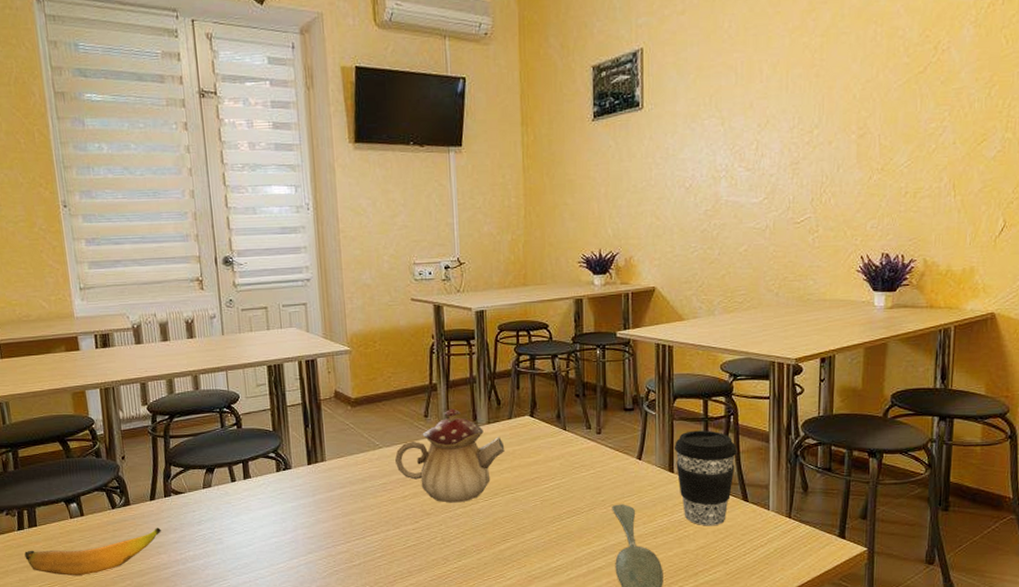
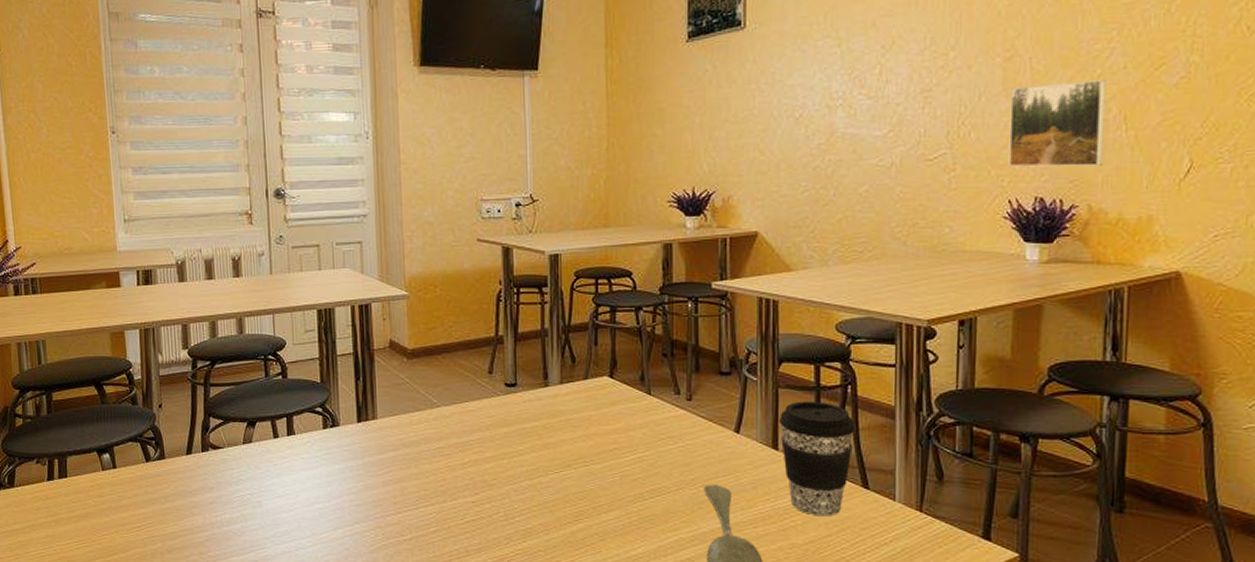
banana: present [24,527,161,576] -> none [53,485,197,534]
teapot: present [394,408,505,503] -> none [453,365,579,474]
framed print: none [861,154,939,229] -> present [1008,80,1106,167]

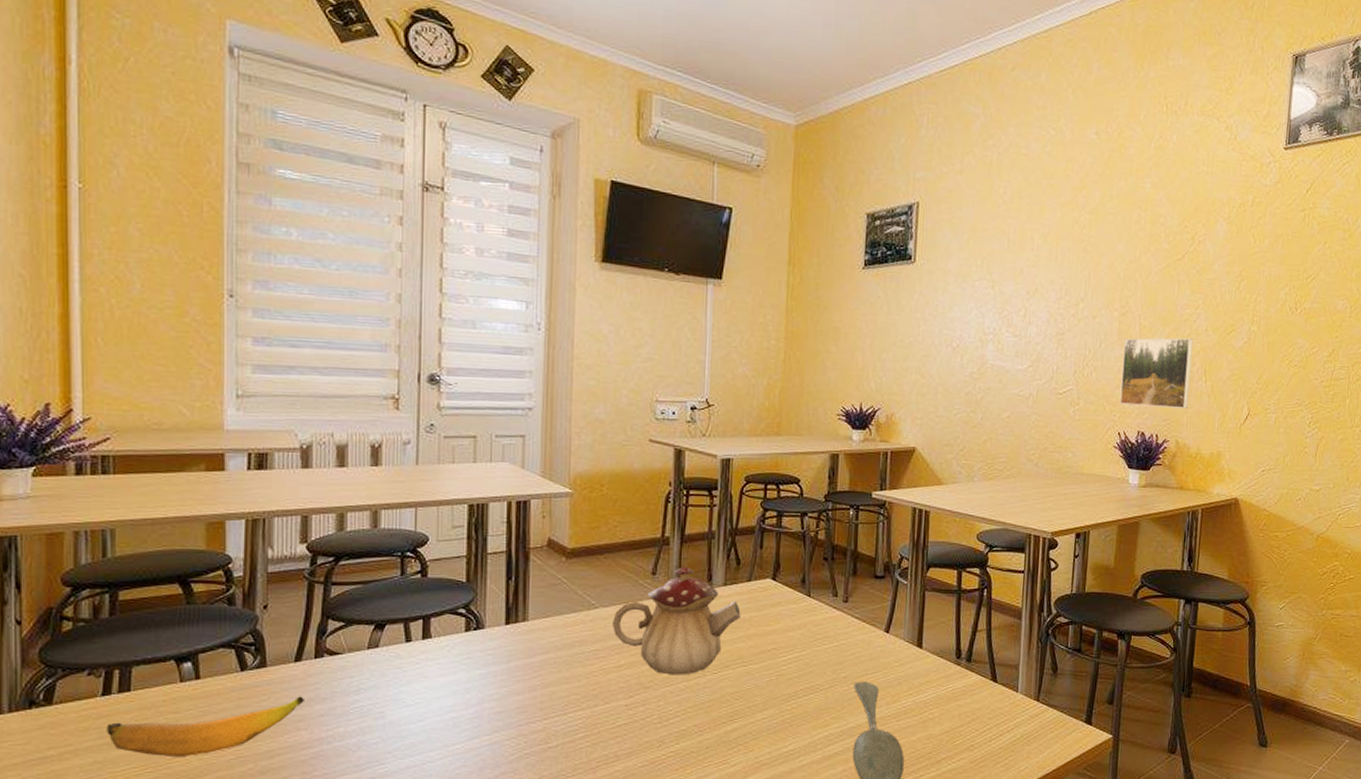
banana: none [53,485,197,534] -> present [107,696,304,756]
teapot: none [453,365,579,474] -> present [611,566,741,675]
coffee cup: present [780,401,856,517] -> none [925,603,989,709]

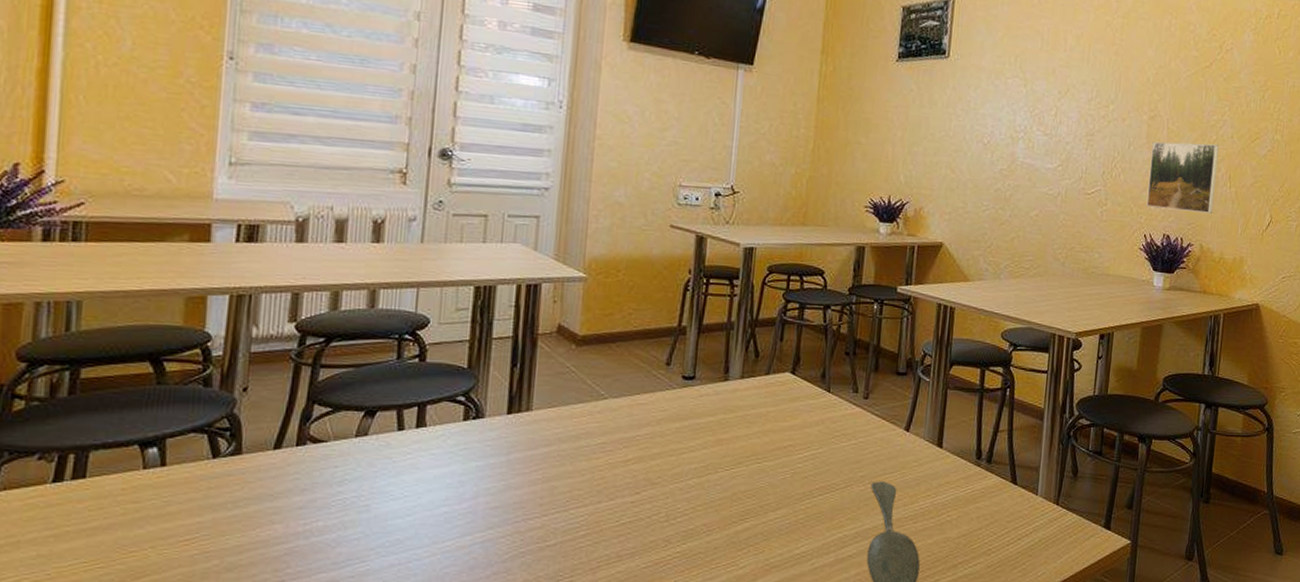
banana: present [107,696,304,756] -> none [55,486,282,550]
teapot: present [611,566,741,675] -> none [621,357,758,471]

